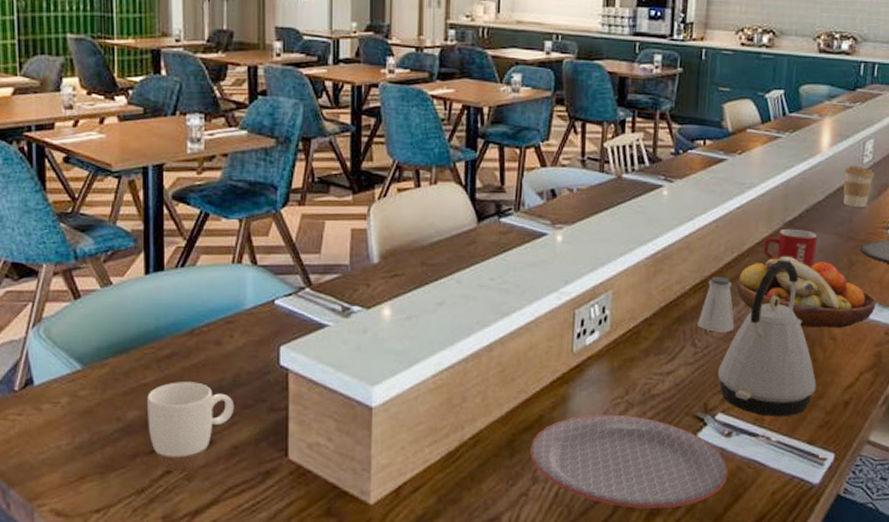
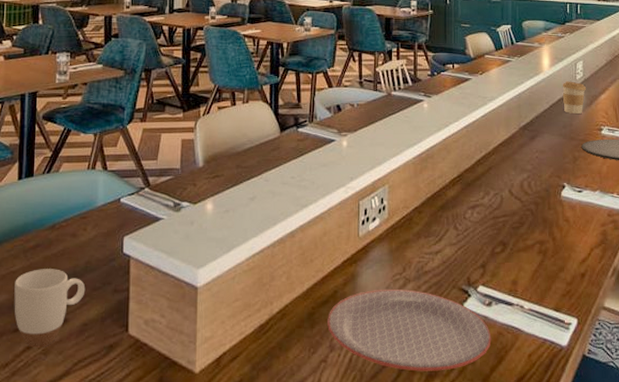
saltshaker: present [697,277,734,332] -> none [458,172,486,217]
kettle: present [718,259,816,417] -> none [477,157,557,288]
fruit bowl: present [736,255,876,328] -> none [486,153,598,212]
mug: present [763,228,818,268] -> none [505,132,547,163]

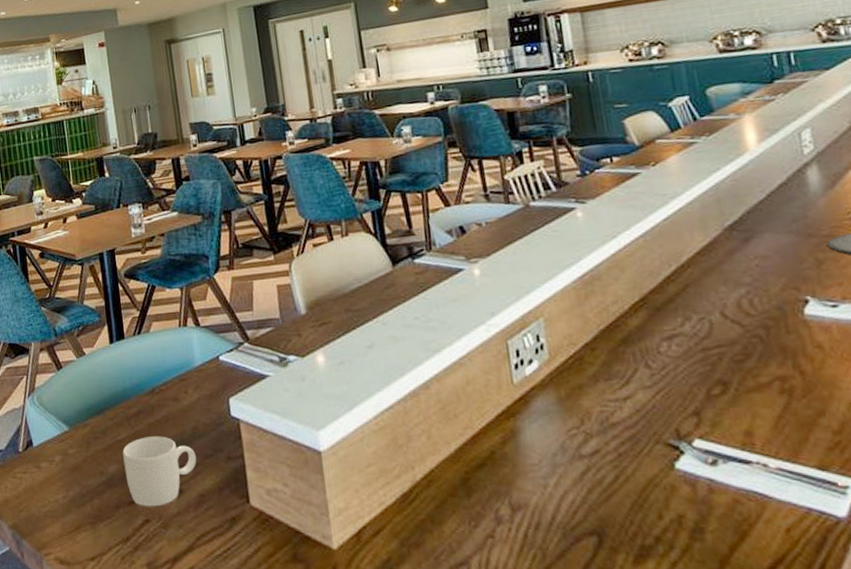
plate: present [327,289,492,372] -> none [487,446,725,550]
coffee cup: present [562,81,586,114] -> none [782,158,822,202]

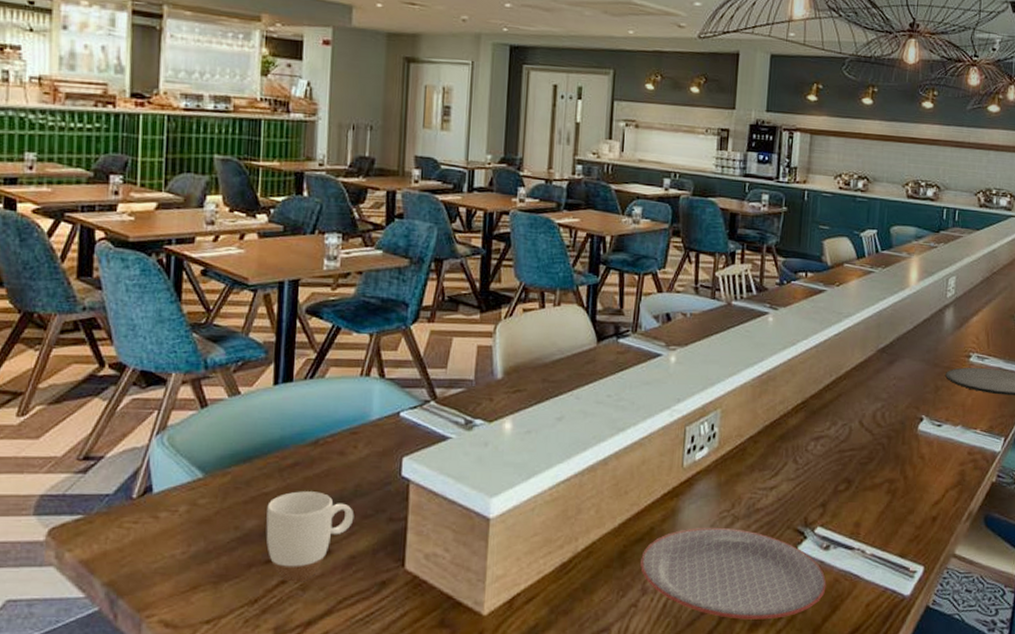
plate: none [487,446,725,550] -> present [640,527,827,620]

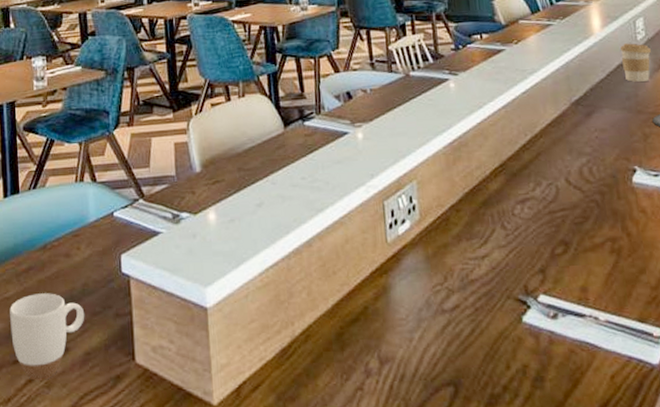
plate: present [640,527,827,620] -> none [359,302,562,399]
coffee cup: none [929,299,957,337] -> present [619,43,651,82]

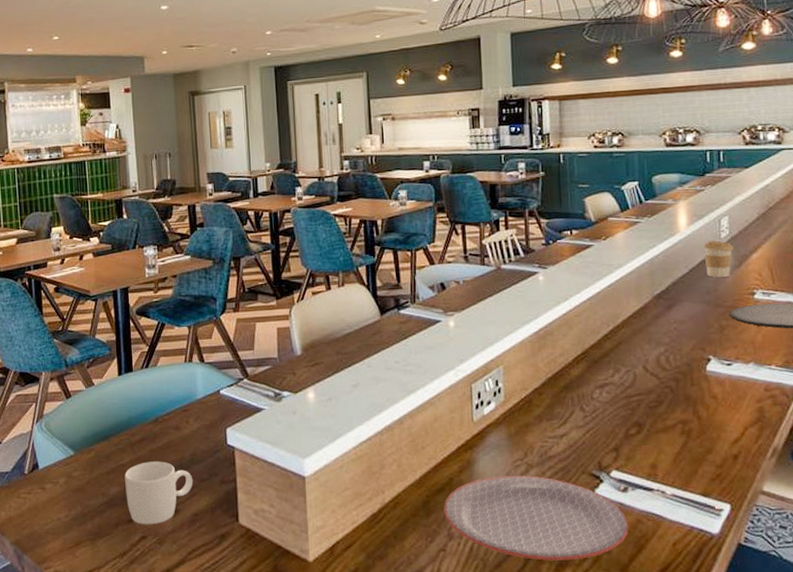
plate: none [359,302,562,399] -> present [444,475,629,561]

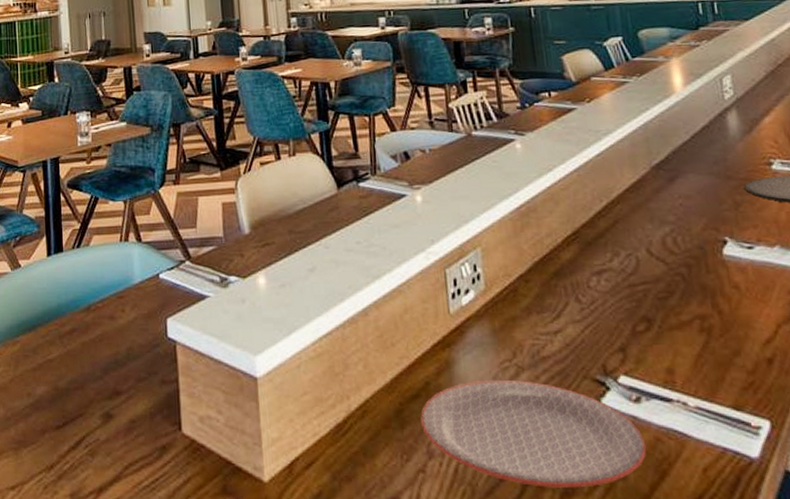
mug: present [125,461,193,537] -> none [53,356,130,448]
coffee cup: present [703,240,733,277] -> none [705,102,741,145]

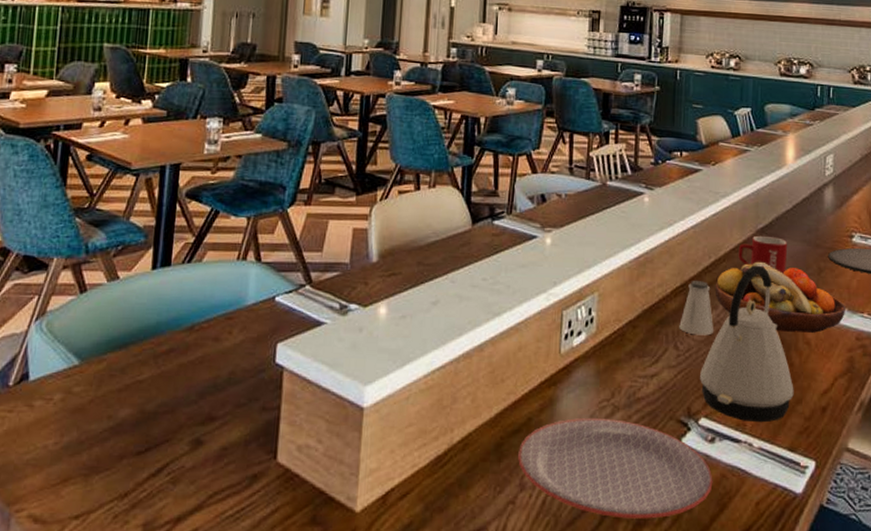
saltshaker: none [577,227,619,286] -> present [679,281,713,336]
kettle: none [610,205,729,379] -> present [700,265,794,423]
fruit bowl: none [612,200,778,276] -> present [715,261,845,333]
mug: none [633,172,695,212] -> present [738,235,788,274]

